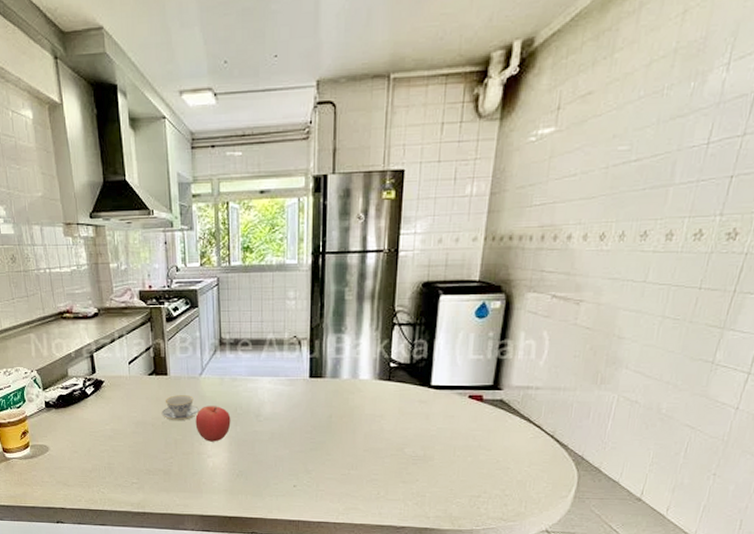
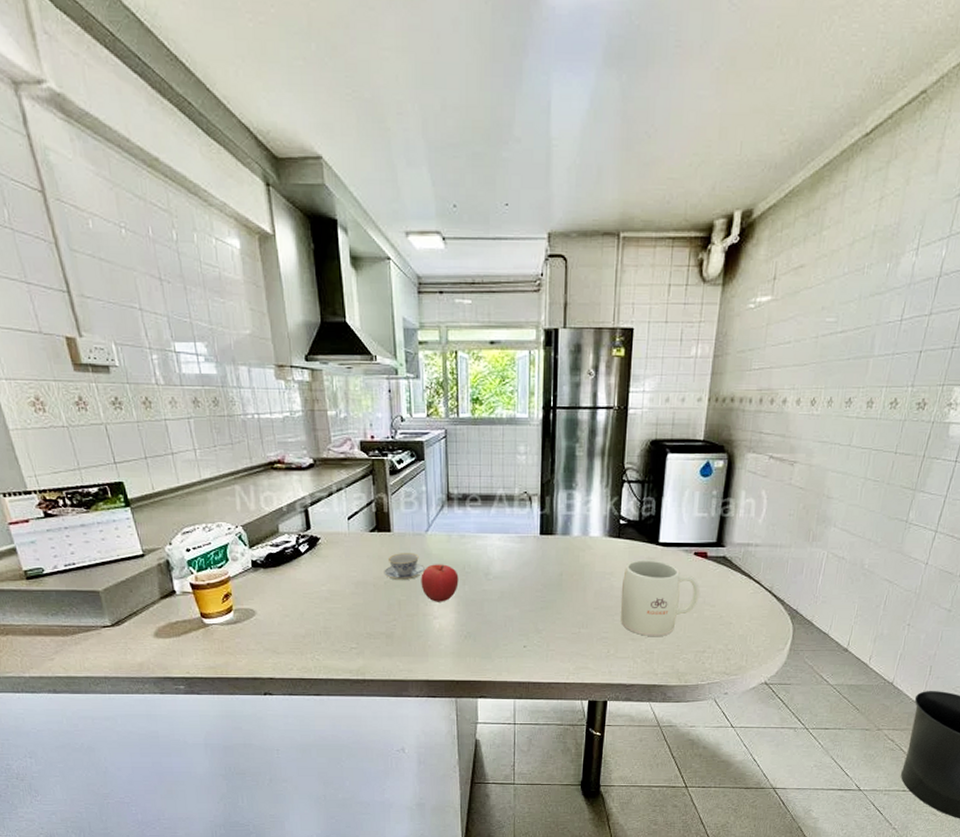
mug: none [391,403,475,481] -> present [620,560,700,637]

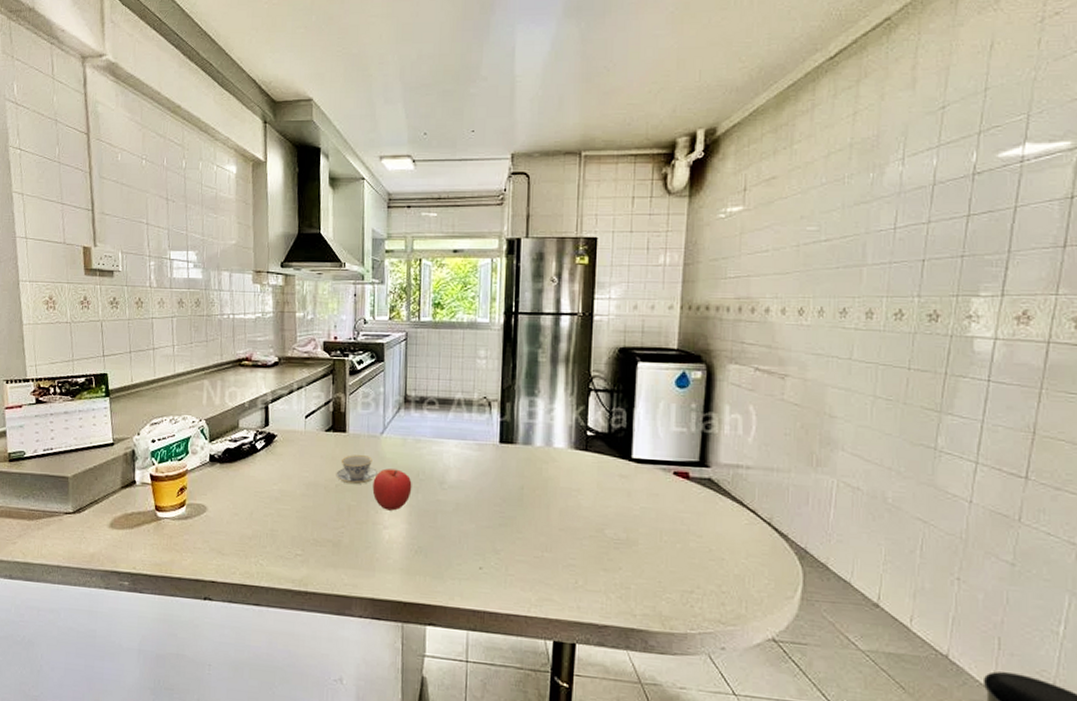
mug: present [620,560,700,637] -> none [589,476,682,570]

